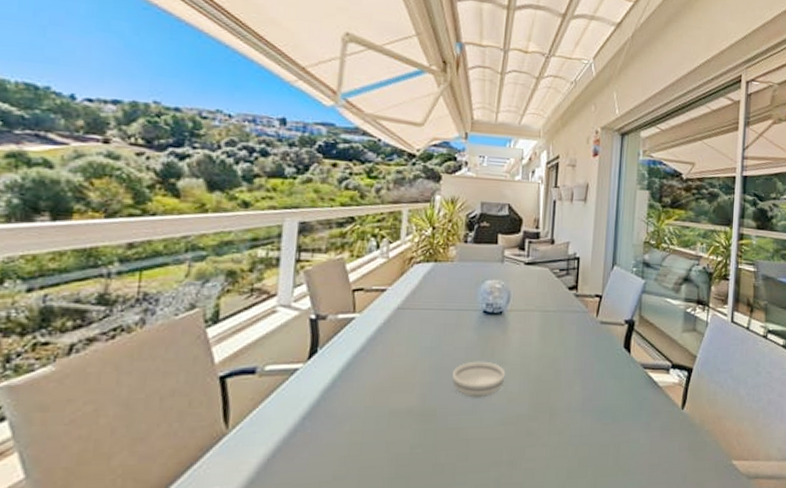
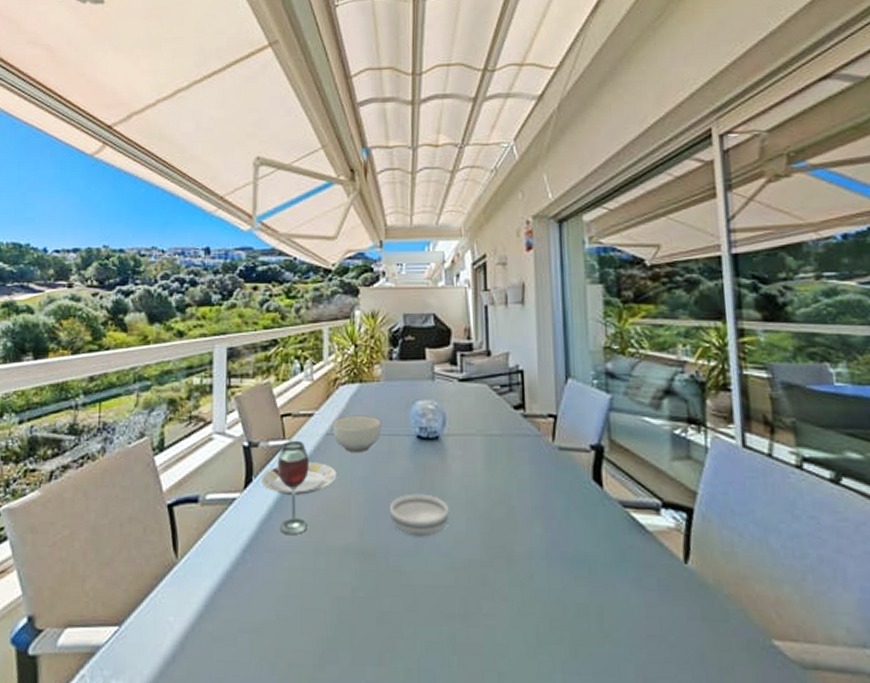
plate: none [327,334,405,364] -> present [261,462,337,495]
wineglass: none [344,313,379,400] -> present [277,440,309,534]
bowl: none [404,291,452,326] -> present [332,415,381,453]

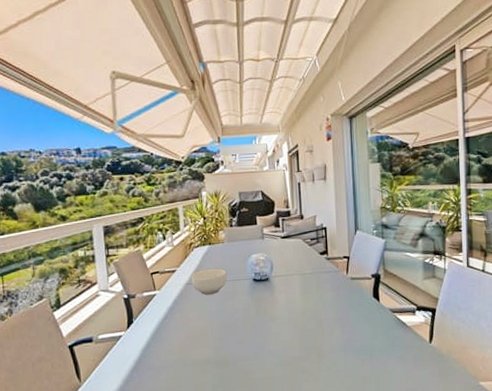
plate: present [261,462,337,495] -> none [140,304,196,329]
wineglass: present [277,440,309,534] -> none [151,290,177,356]
bowl: present [389,493,450,537] -> none [235,318,278,347]

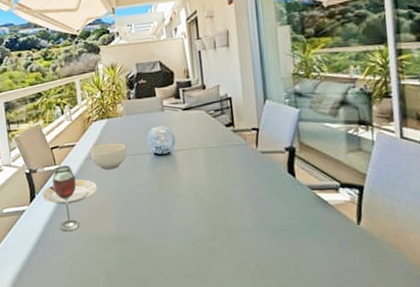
plate: none [140,304,196,329] -> present [42,179,97,204]
wineglass: none [151,290,177,356] -> present [52,165,79,231]

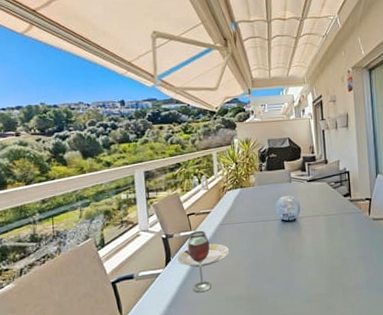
bowl: present [90,142,127,170] -> none [223,209,258,235]

